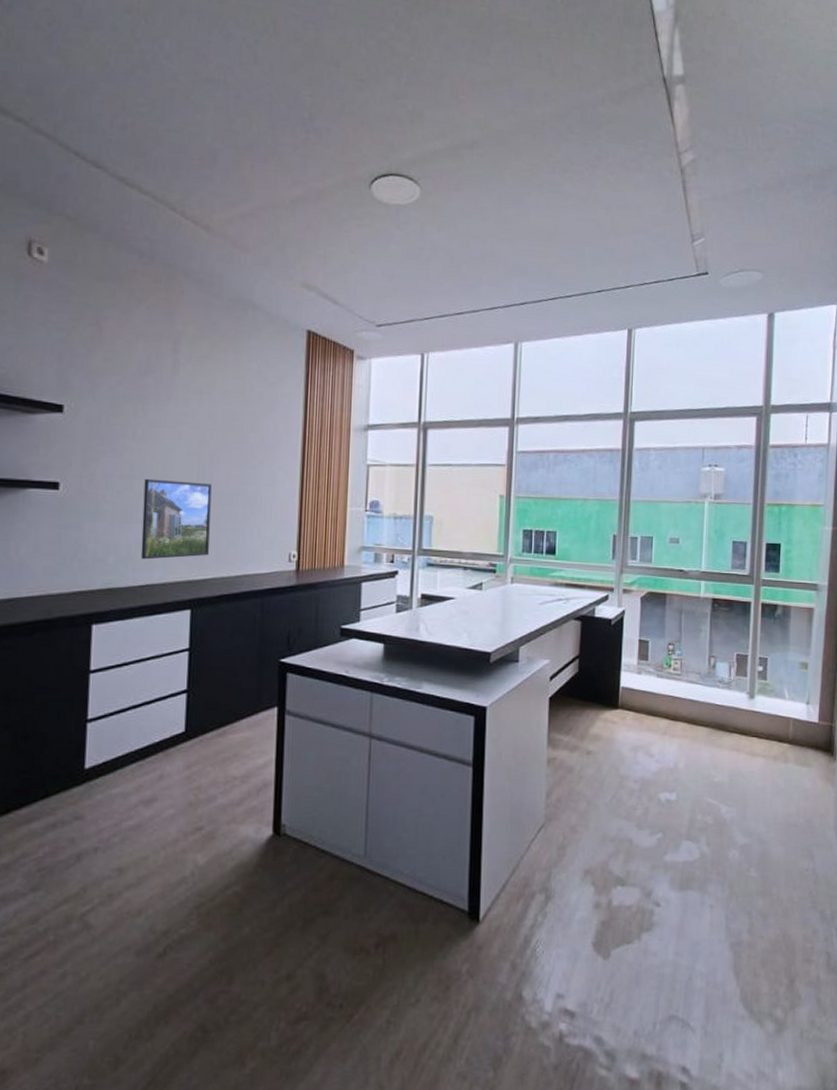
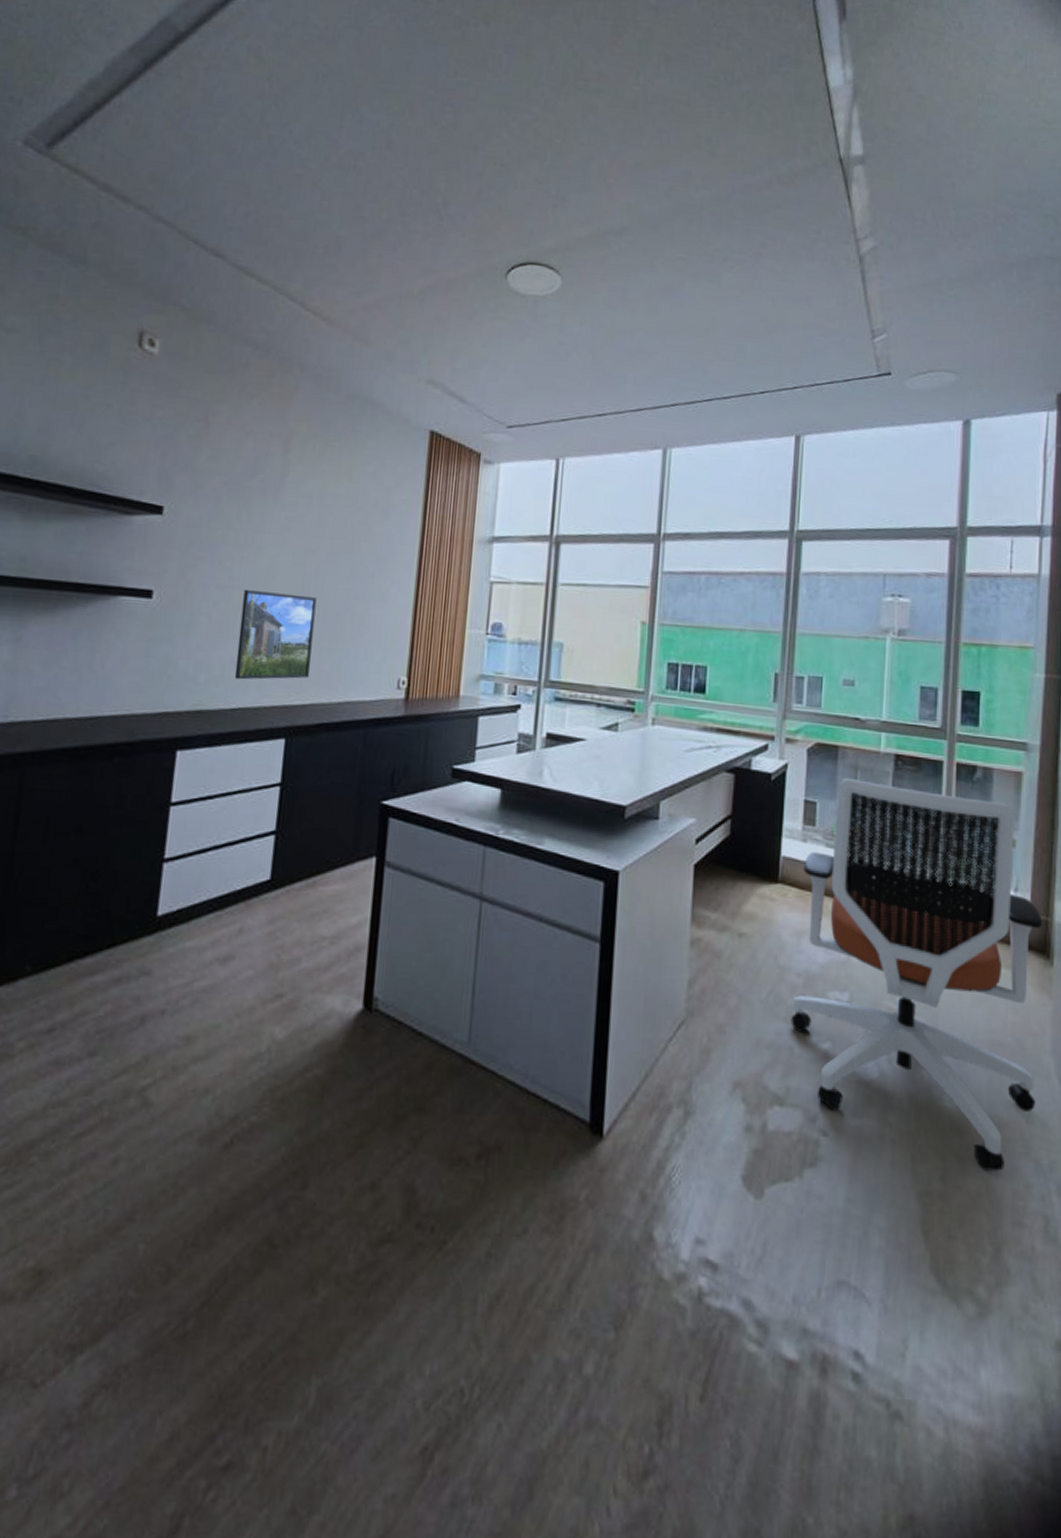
office chair: none [630,619,828,923] -> present [791,777,1043,1171]

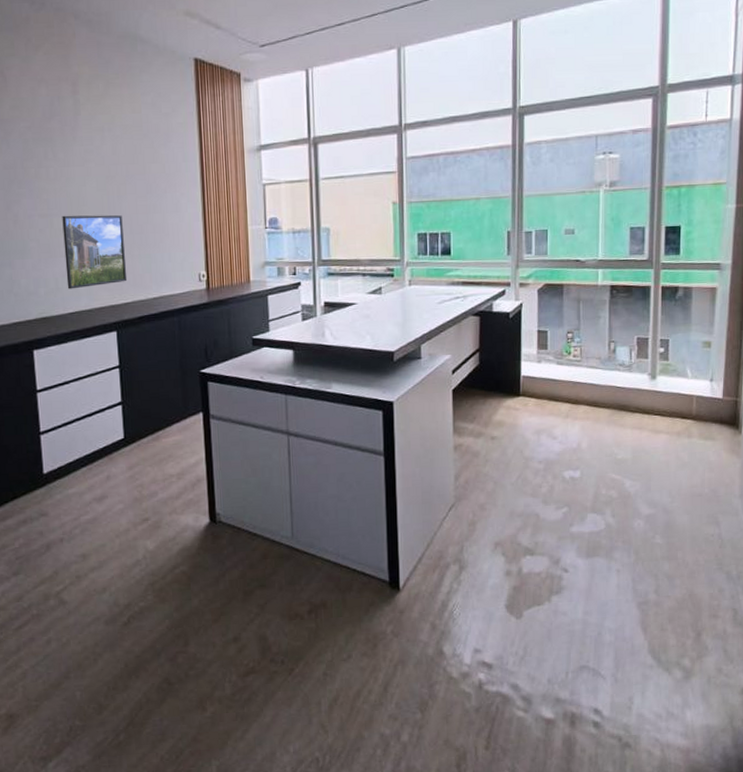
office chair: present [791,777,1043,1171] -> none [536,308,733,583]

